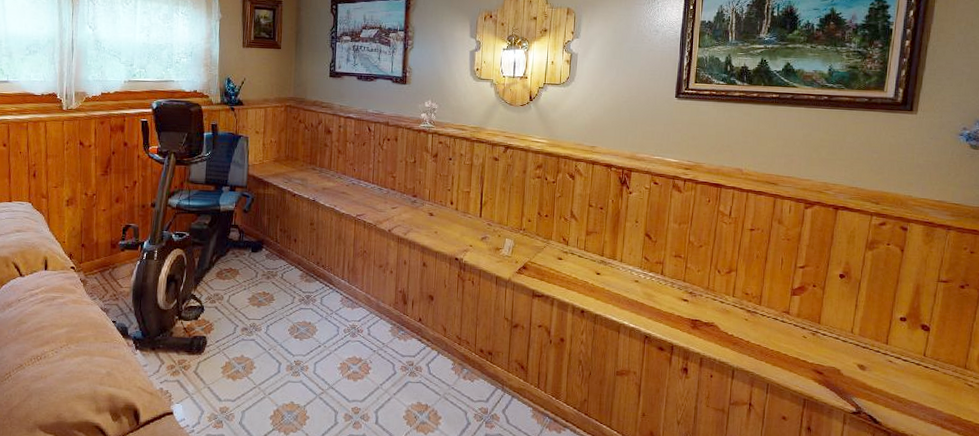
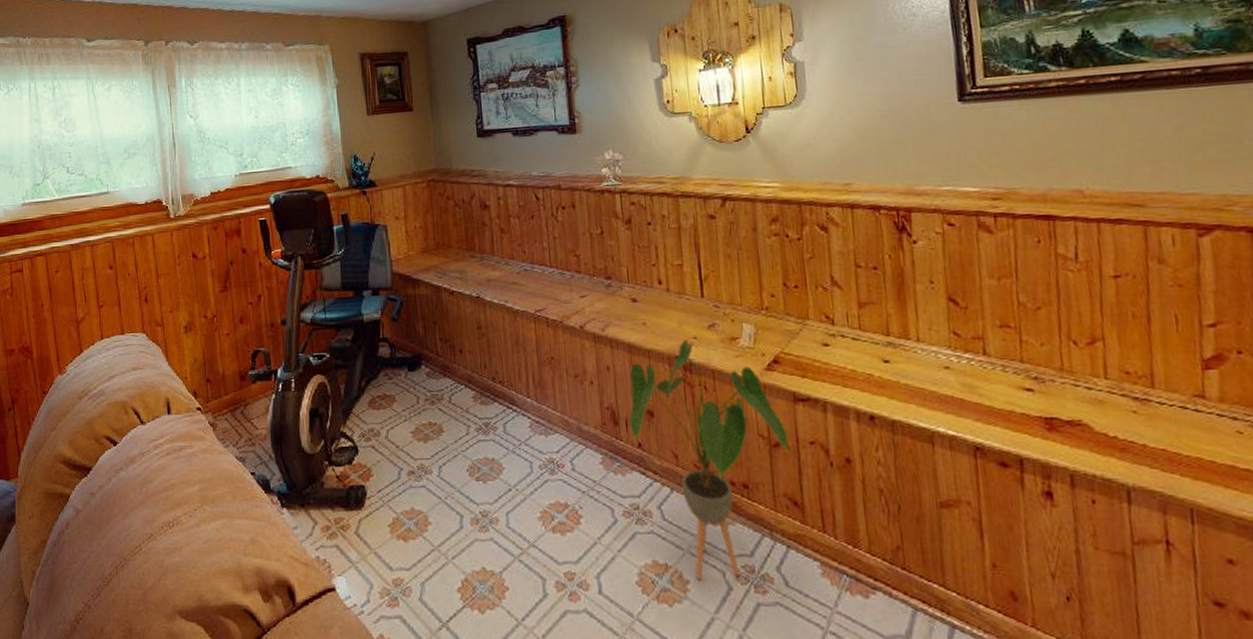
house plant: none [414,246,525,417] -> present [629,339,789,580]

